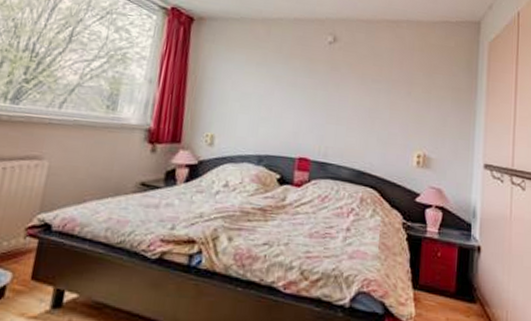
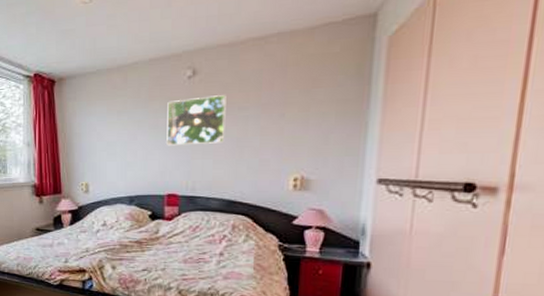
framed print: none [303,62,362,111] -> present [167,95,226,146]

